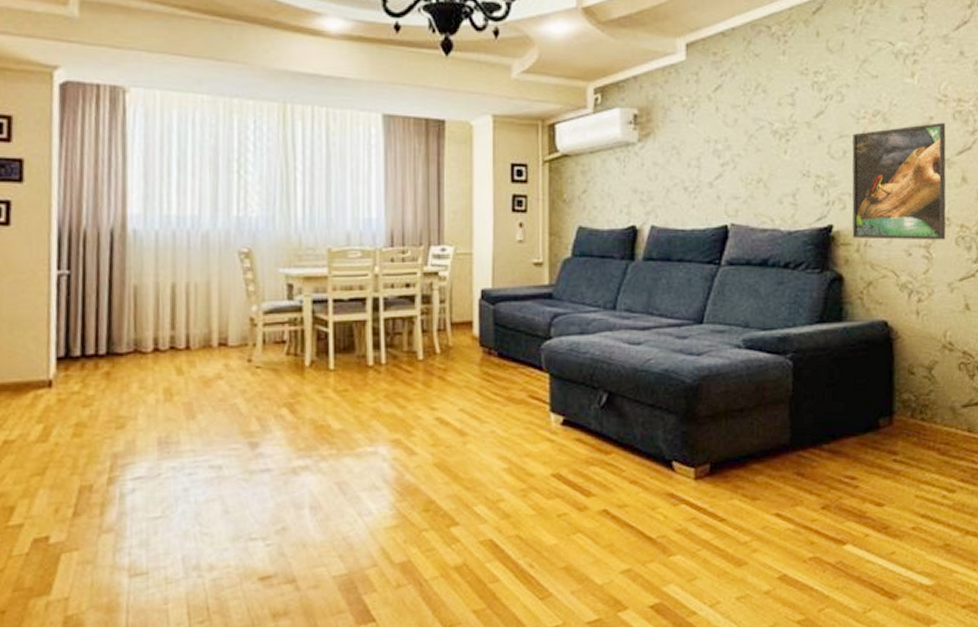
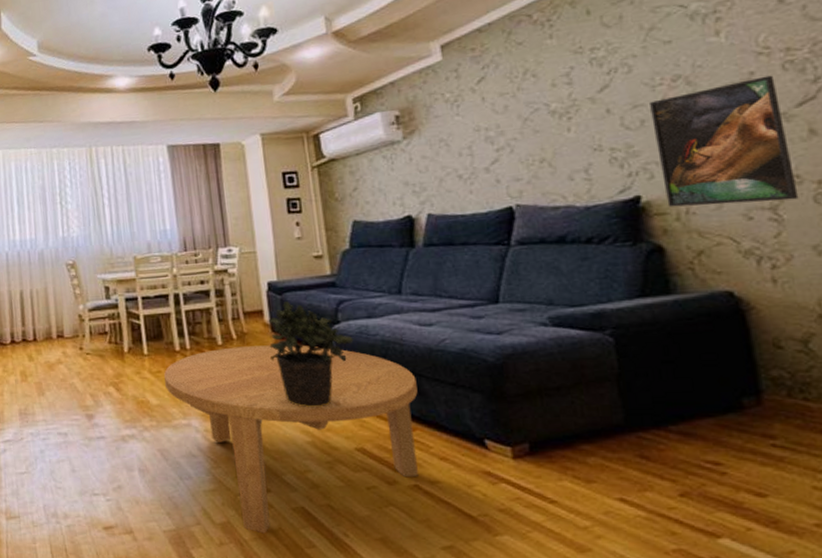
coffee table: none [352,361,619,571] -> present [164,345,418,534]
potted plant: none [475,312,563,431] -> present [268,301,354,407]

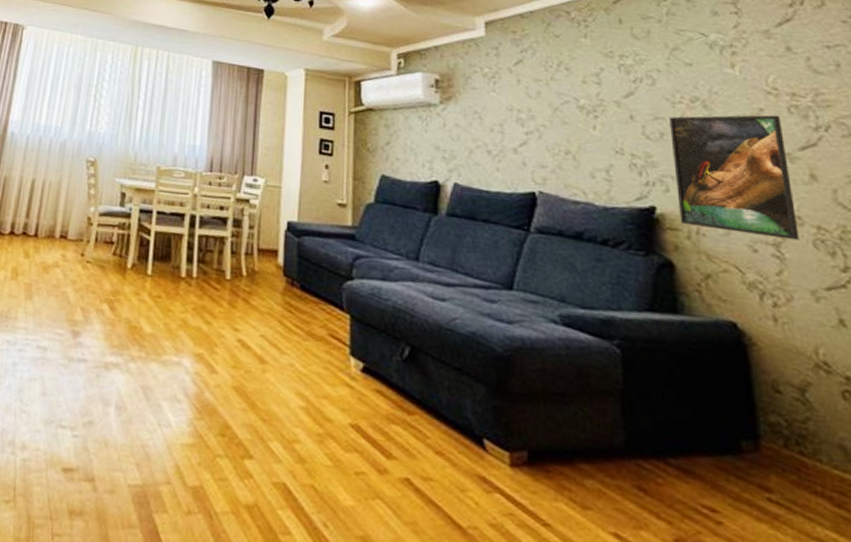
coffee table: present [164,345,418,534] -> none [163,283,422,509]
potted plant: present [268,301,354,407] -> none [277,245,365,370]

